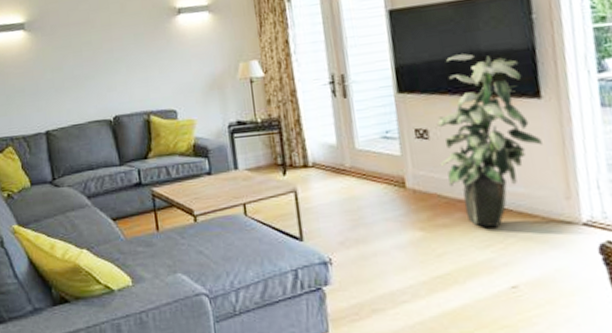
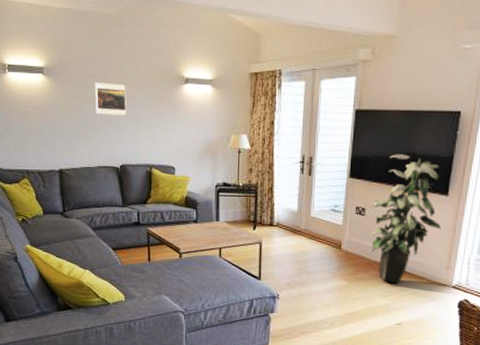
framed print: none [78,26,116,64] -> present [94,83,126,115]

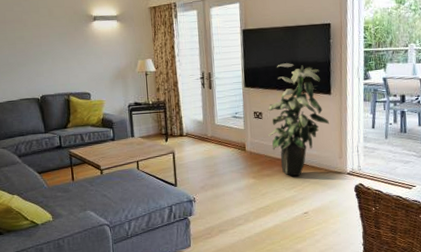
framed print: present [94,83,126,115] -> none [13,26,43,54]

